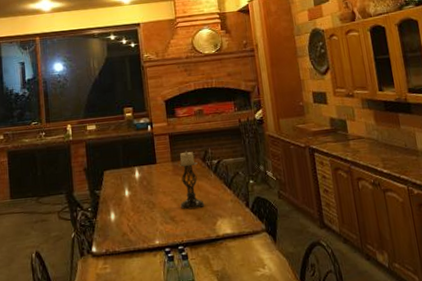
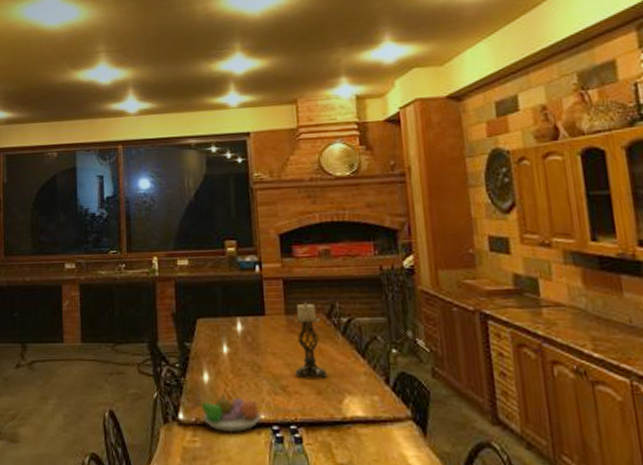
fruit bowl: none [106,227,157,258] -> present [196,393,261,433]

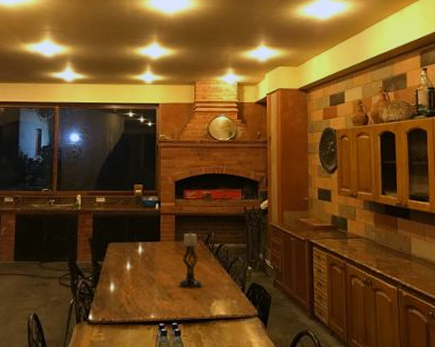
fruit bowl: present [196,393,261,433] -> none [103,299,152,329]

